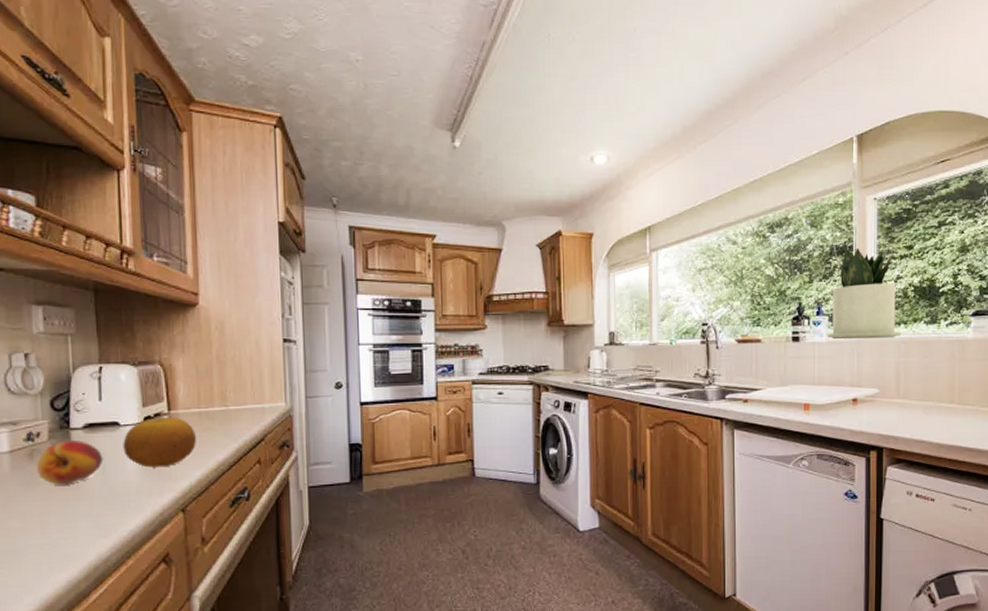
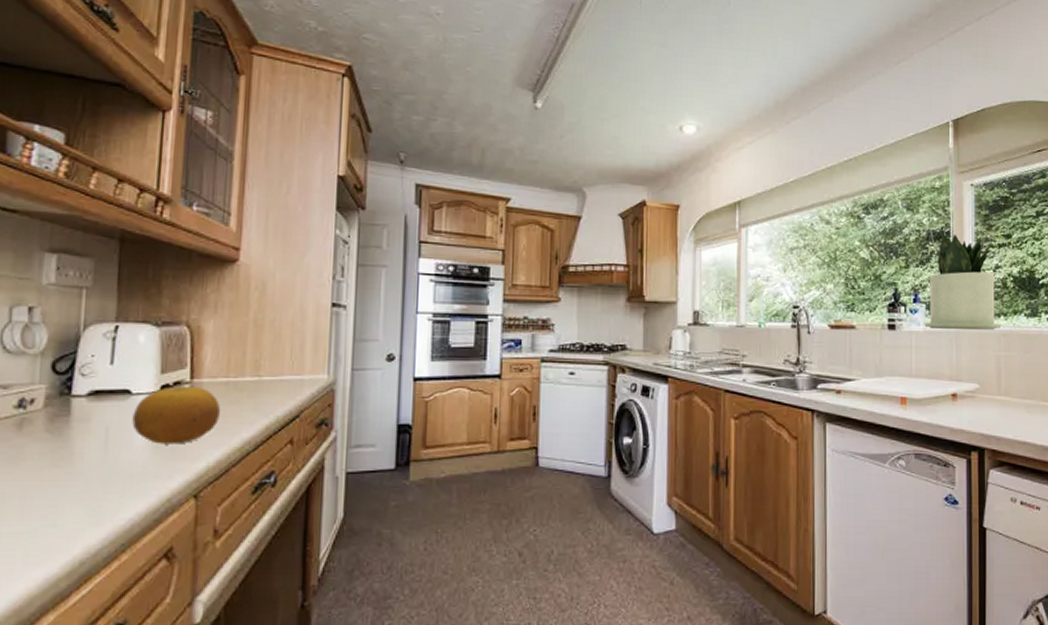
fruit: present [36,440,104,485] -> none [24,410,107,462]

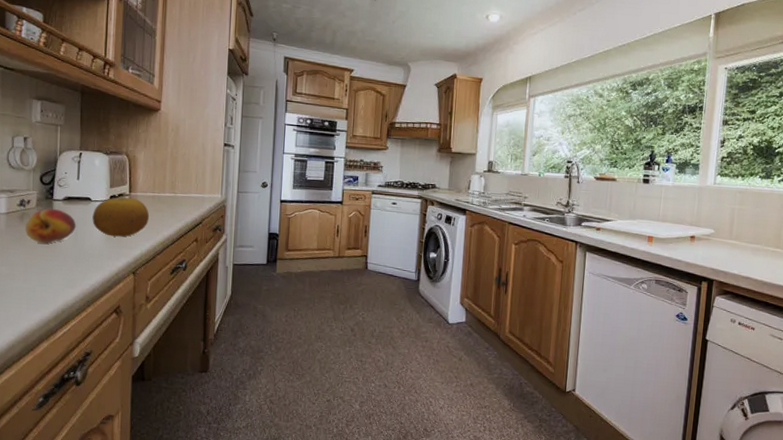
fruit: none [24,410,107,462] -> present [24,208,77,244]
planter: present [923,232,1003,330] -> none [672,107,740,188]

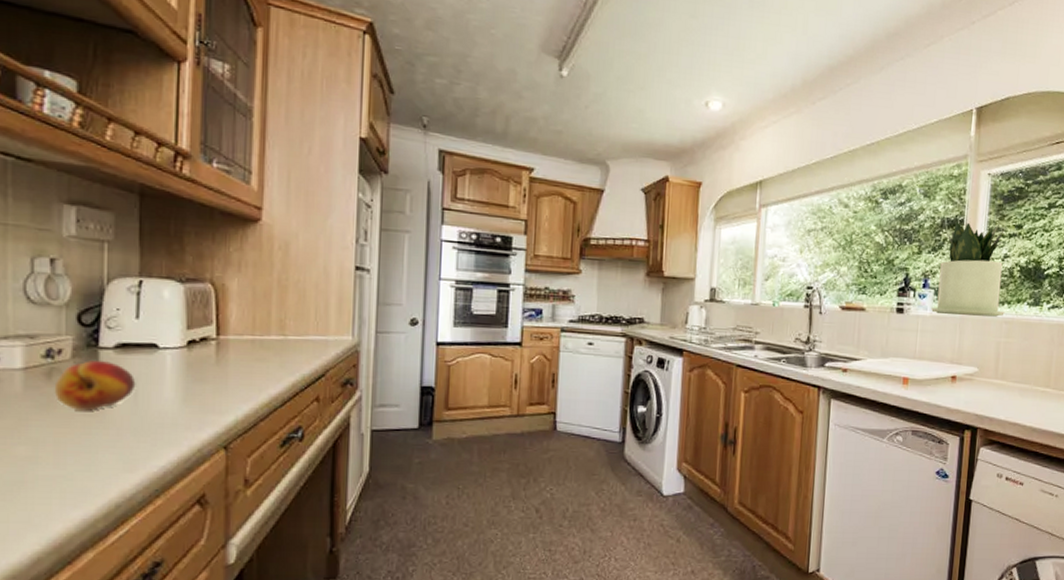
fruit: present [92,197,150,237] -> none [160,343,248,398]
planter: none [672,107,740,188] -> present [930,221,1006,317]

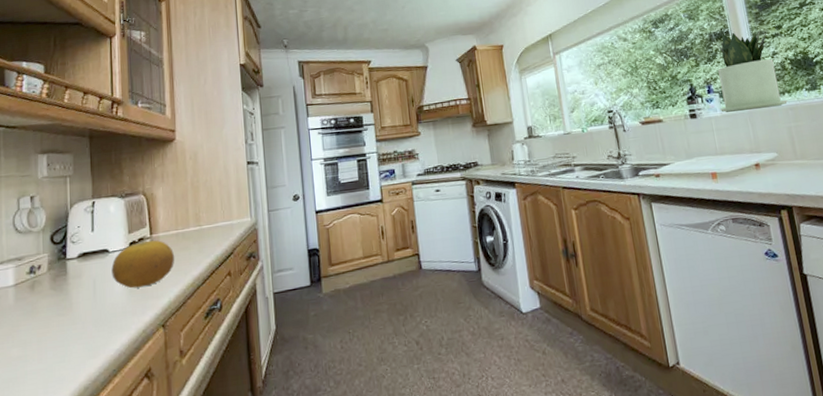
fruit: present [54,361,136,411] -> none [36,269,95,312]
fruit: none [160,343,248,398] -> present [111,240,175,289]

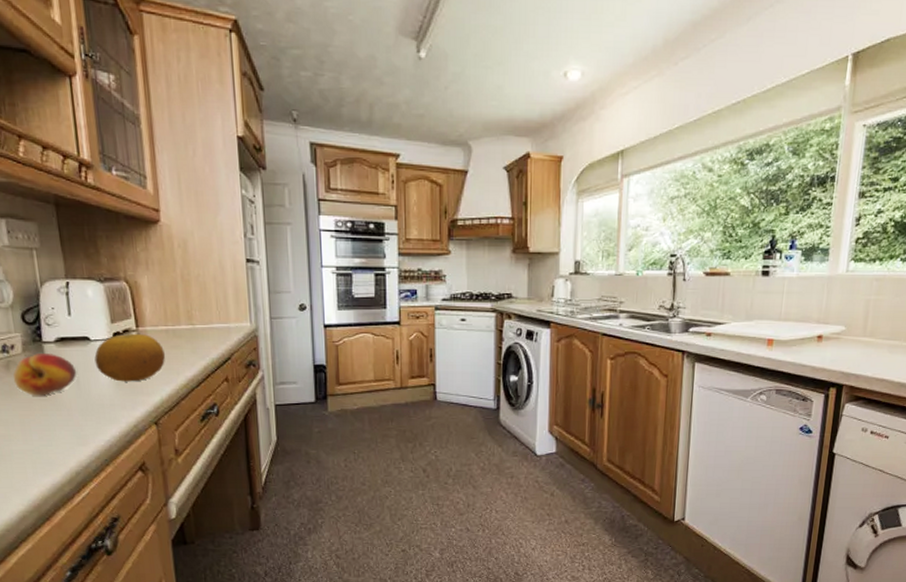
fruit: none [36,269,95,312] -> present [13,354,77,396]
planter: present [717,27,788,113] -> none [797,176,879,276]

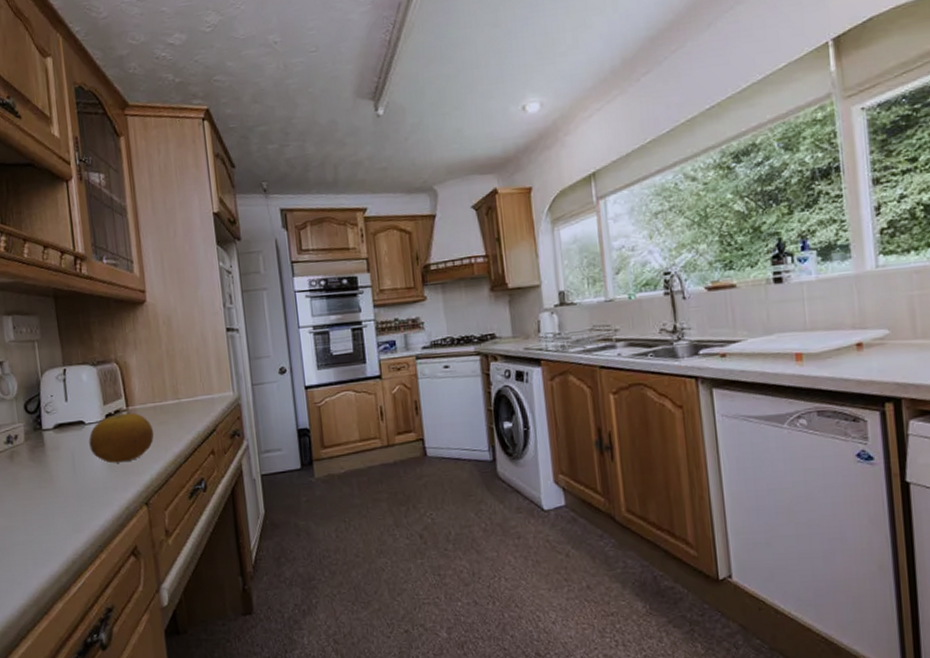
fruit: present [13,354,77,396] -> none [16,440,73,484]

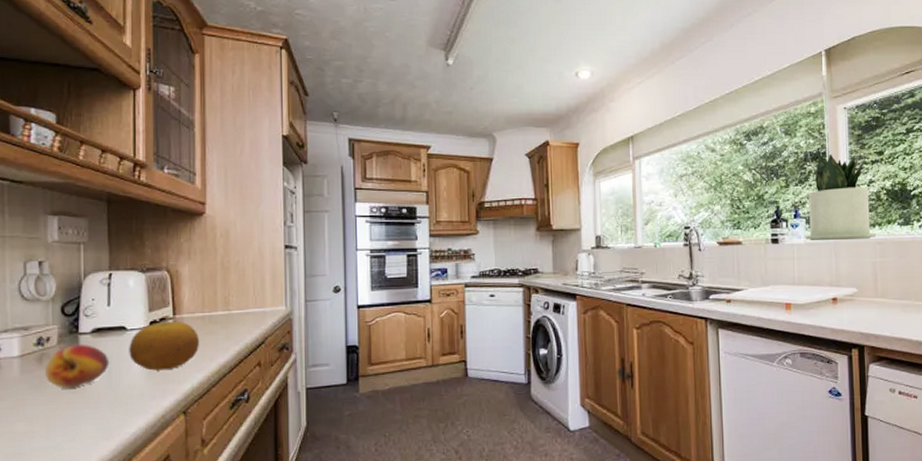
fruit: none [16,440,73,484] -> present [44,345,110,389]
planter: none [815,159,914,277] -> present [804,151,878,241]

